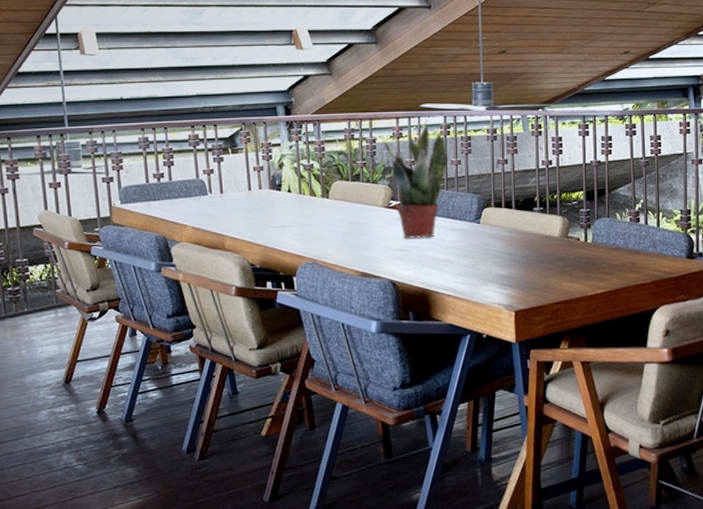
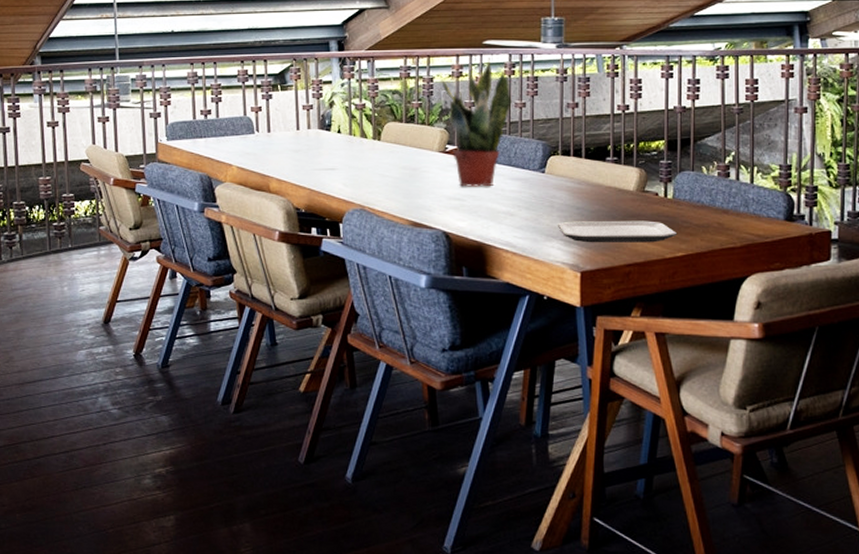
plate: none [493,263,597,285] -> present [558,220,678,243]

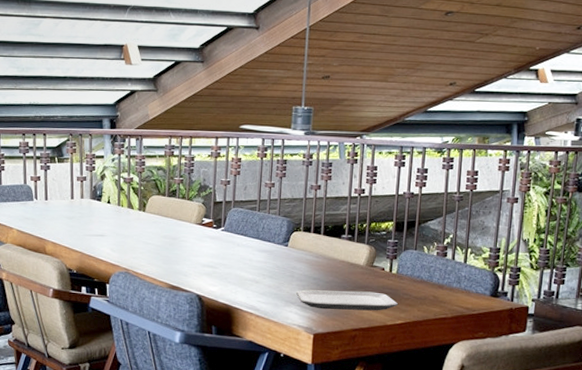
potted plant: present [440,57,512,187] -> none [200,141,263,257]

